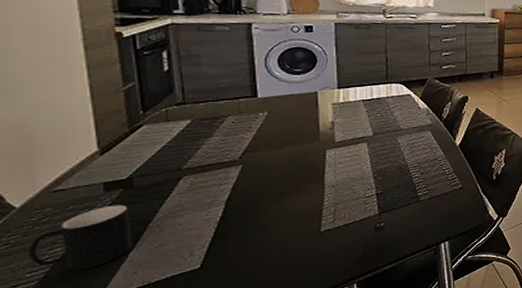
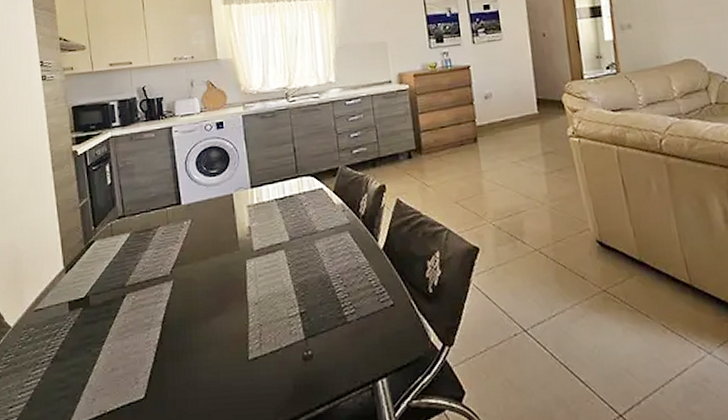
cup: present [29,204,132,271] -> none [20,324,91,394]

